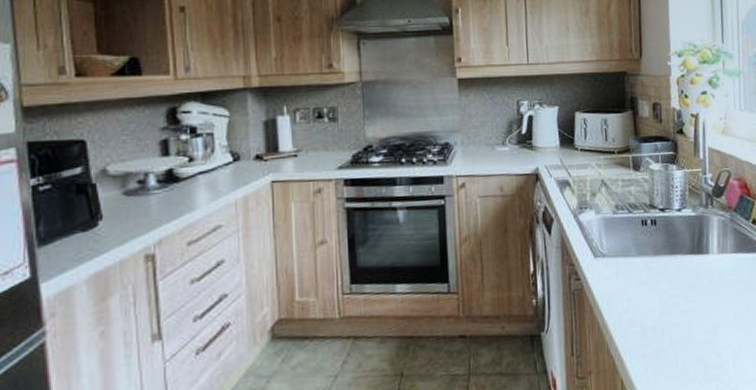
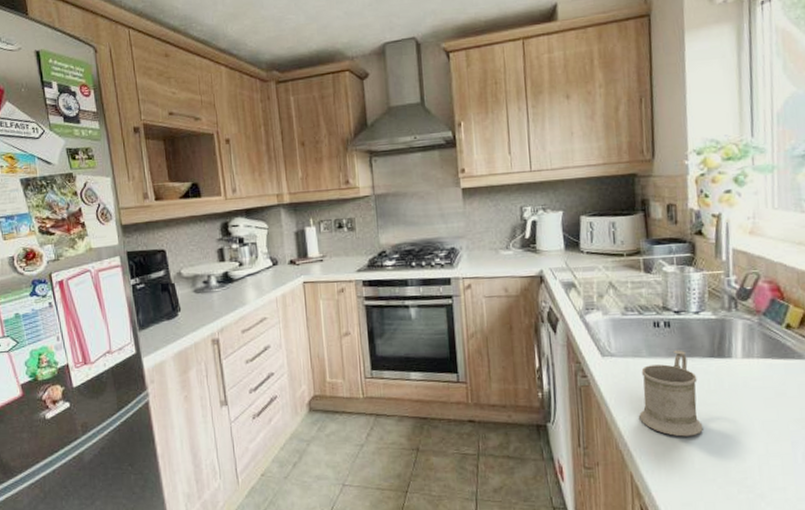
mug: none [629,247,686,337] -> present [639,350,703,437]

